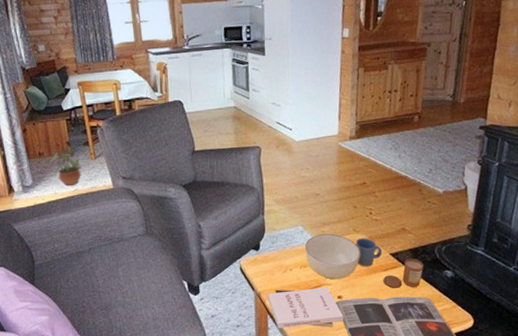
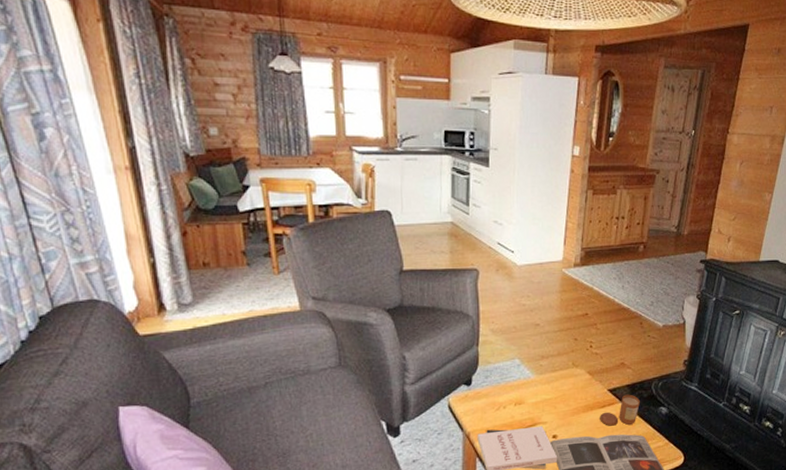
potted plant: present [49,145,82,187] -> none [217,255,260,306]
bowl: present [304,233,361,280] -> none [520,367,579,418]
mug: present [355,238,383,267] -> none [574,373,601,404]

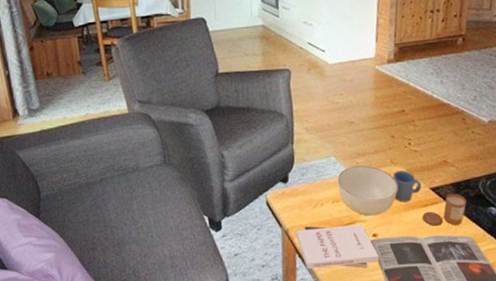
bowl: none [520,367,579,418] -> present [337,165,399,216]
mug: none [574,373,601,404] -> present [393,170,422,203]

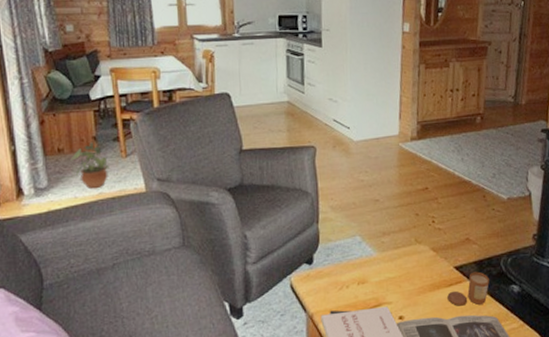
potted plant: none [59,65,94,111] -> present [70,141,109,189]
bowl: present [337,165,399,216] -> none [362,244,424,298]
mug: present [393,170,422,203] -> none [417,249,446,283]

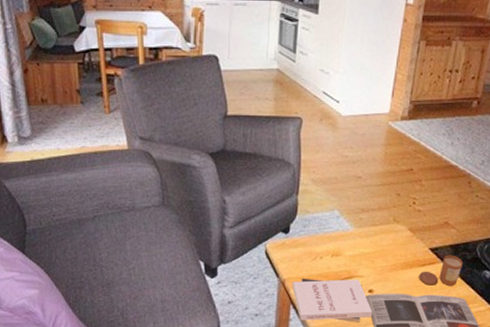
potted plant: present [70,141,109,189] -> none [54,94,92,142]

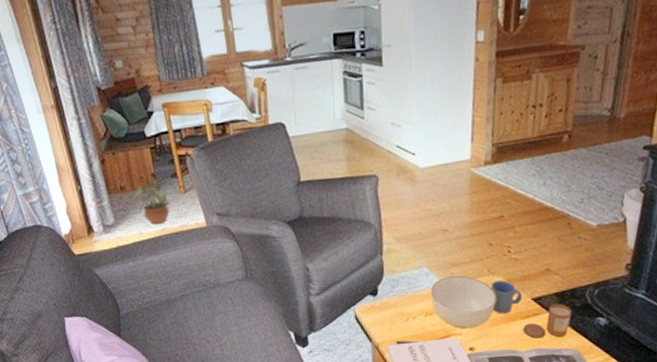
potted plant: none [54,94,92,142] -> present [133,178,170,225]
bowl: none [339,221,399,272] -> present [430,275,497,329]
mug: none [393,229,422,261] -> present [490,280,523,314]

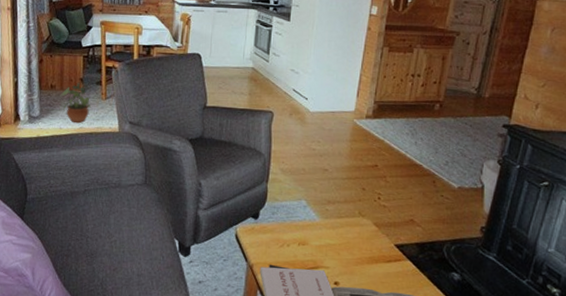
bowl: present [430,275,497,329] -> none [305,212,364,264]
mug: present [490,280,523,314] -> none [359,223,387,255]
candle: present [523,303,572,338] -> none [385,253,429,285]

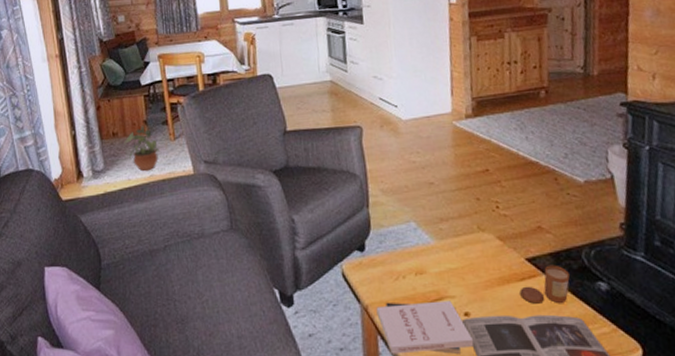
candle: none [385,253,429,285] -> present [520,265,570,304]

